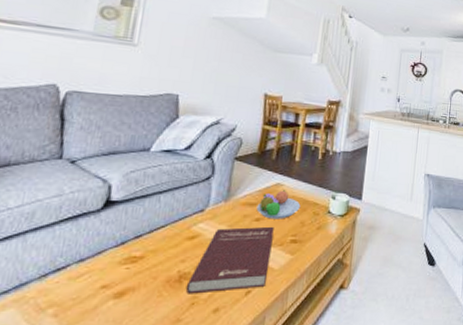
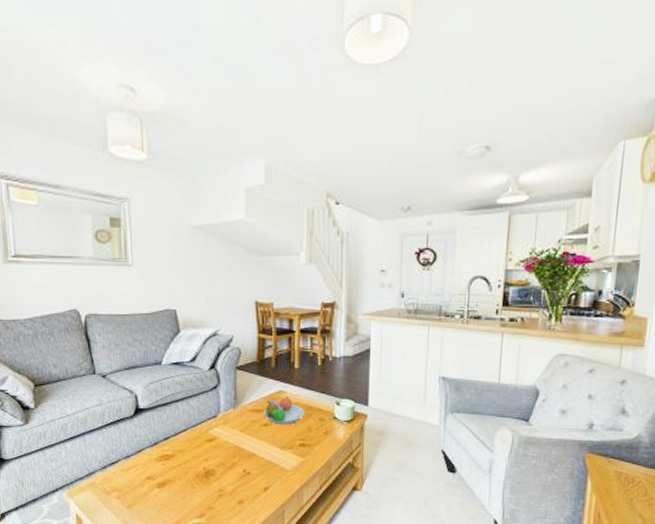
book: present [185,226,274,294] -> none [212,431,282,488]

